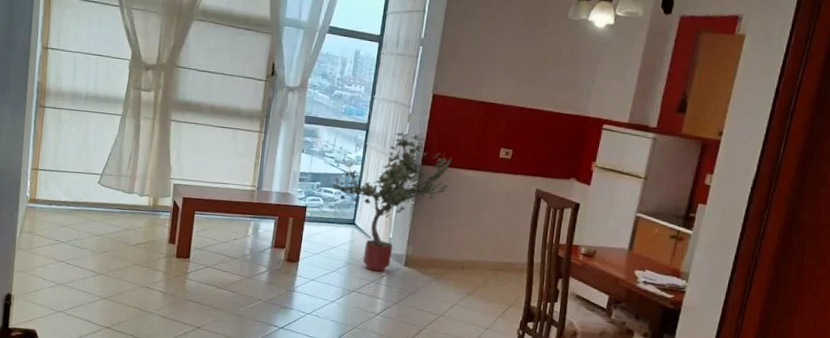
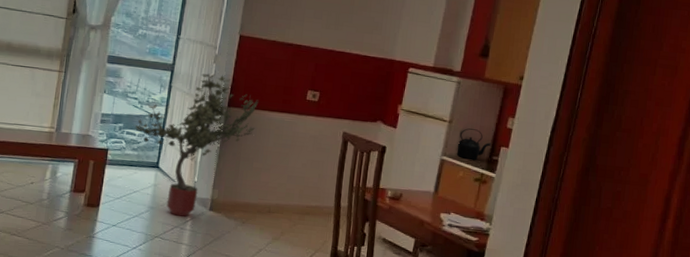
kettle: none [652,185,689,218] -> present [456,128,492,161]

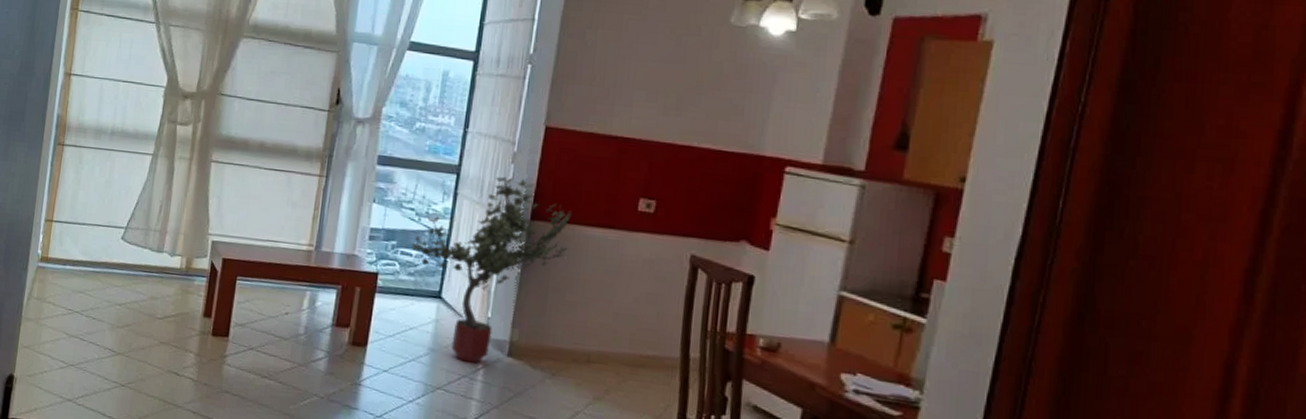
kettle: present [456,128,492,161] -> none [862,252,918,299]

